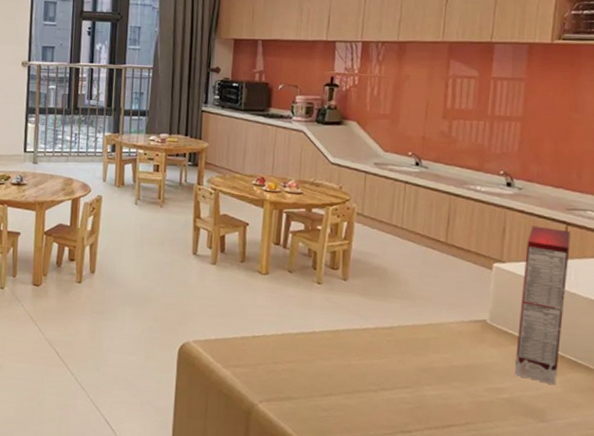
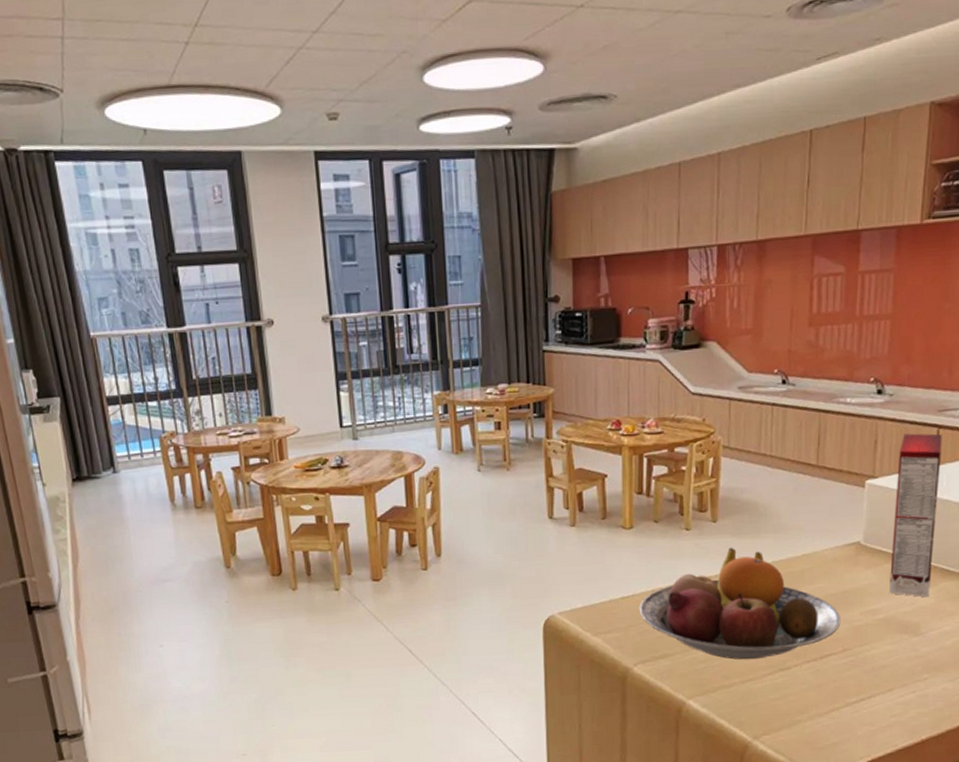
fruit bowl: none [268,306,465,418] -> present [639,547,841,660]

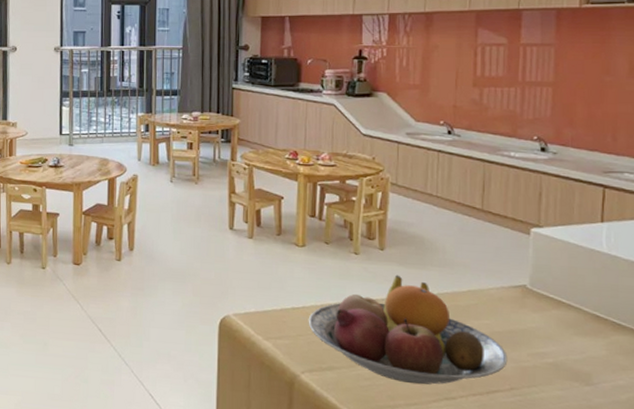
cereal box: present [889,433,942,598] -> none [558,189,608,349]

